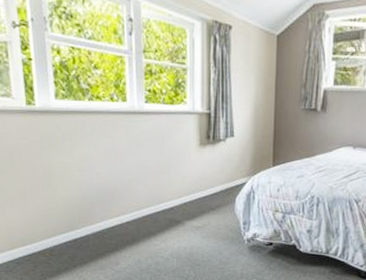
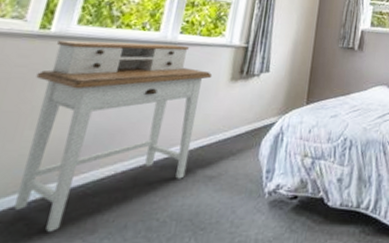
desk: none [38,113,183,264] -> present [14,40,213,233]

